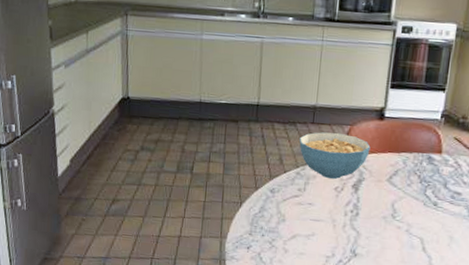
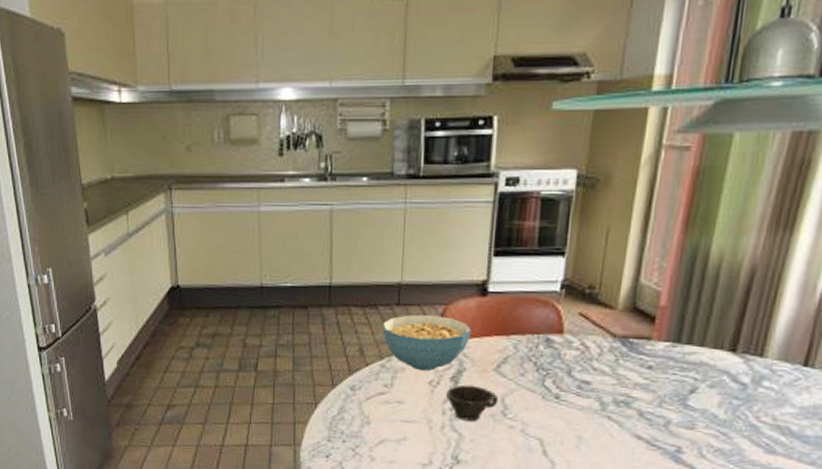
cup: none [348,191,390,222] -> present [446,384,499,421]

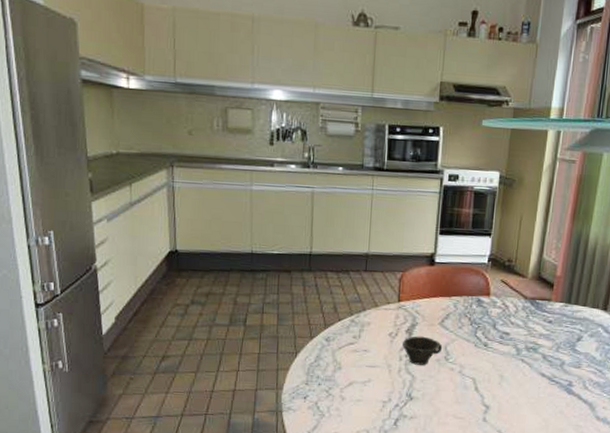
cereal bowl: present [383,315,472,371] -> none [353,279,422,325]

